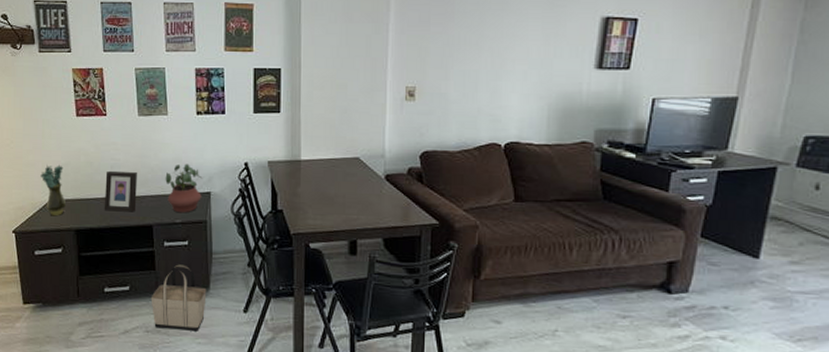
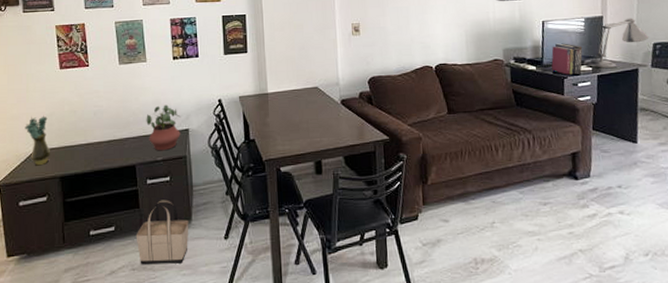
picture frame: present [104,170,137,212] -> none [88,116,120,156]
books: none [657,127,703,168] -> present [551,43,583,75]
desk lamp: none [703,101,800,165] -> present [585,18,649,69]

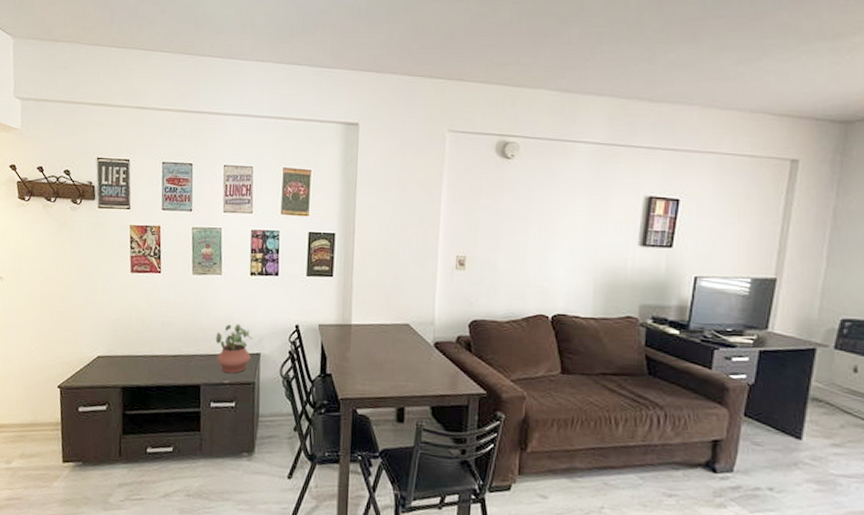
vase: present [25,115,51,166] -> none [90,319,115,373]
shopping bag: present [136,199,189,265] -> none [194,426,251,497]
books: present [551,43,583,75] -> none [700,305,744,347]
desk lamp: present [585,18,649,69] -> none [744,284,837,345]

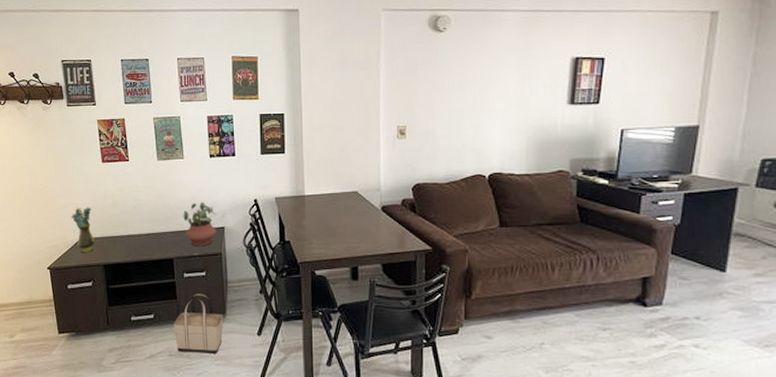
vase: none [90,319,115,373] -> present [71,206,95,253]
shopping bag: none [194,426,251,497] -> present [173,293,224,354]

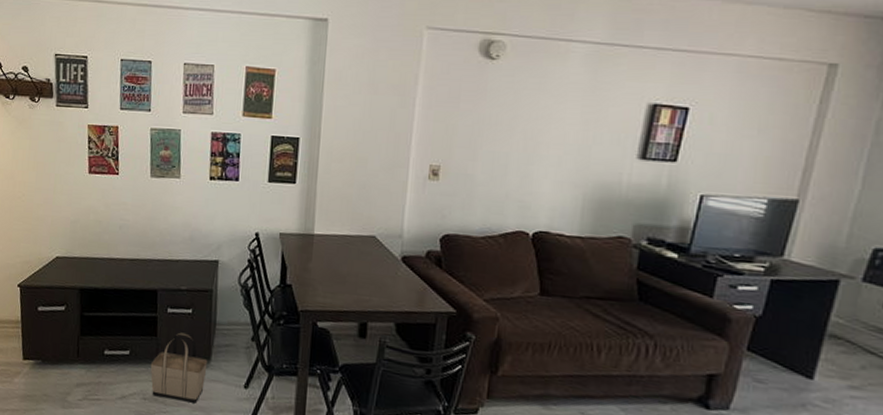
vase: present [71,206,95,253] -> none [49,220,73,274]
potted plant: present [183,202,216,247] -> none [173,229,211,280]

